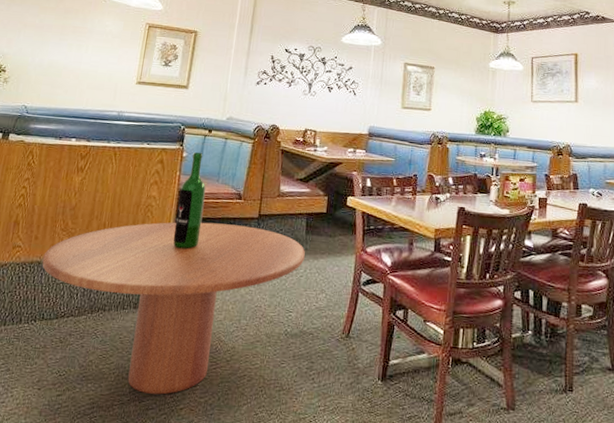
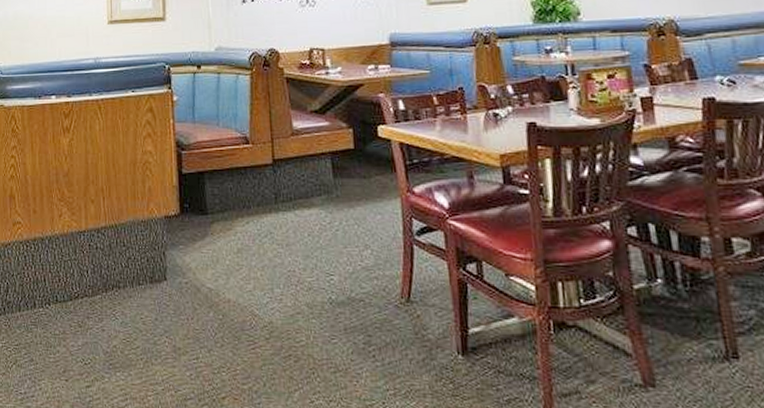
dining table: present [42,152,305,395] -> none [45,93,337,382]

